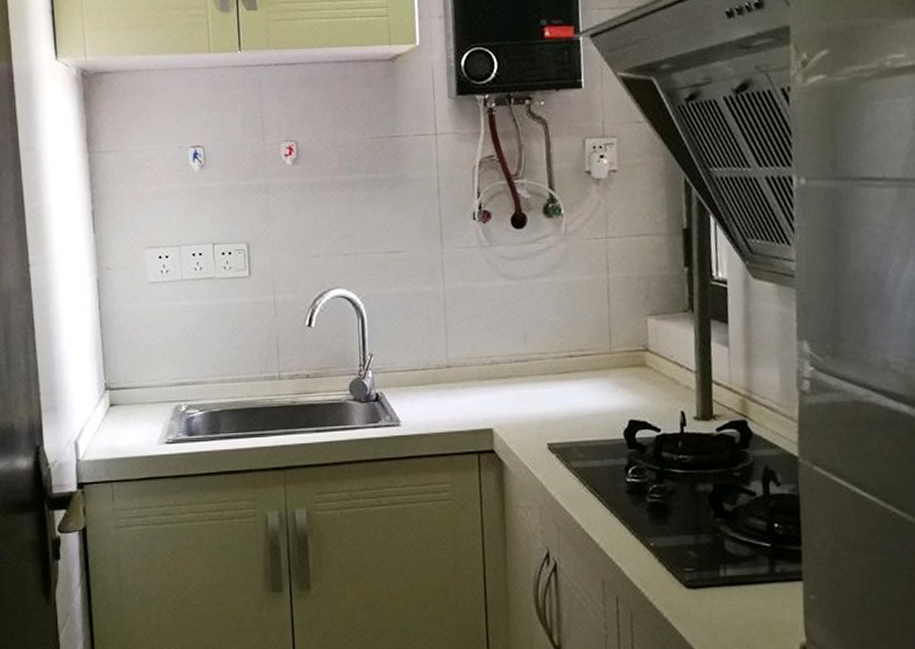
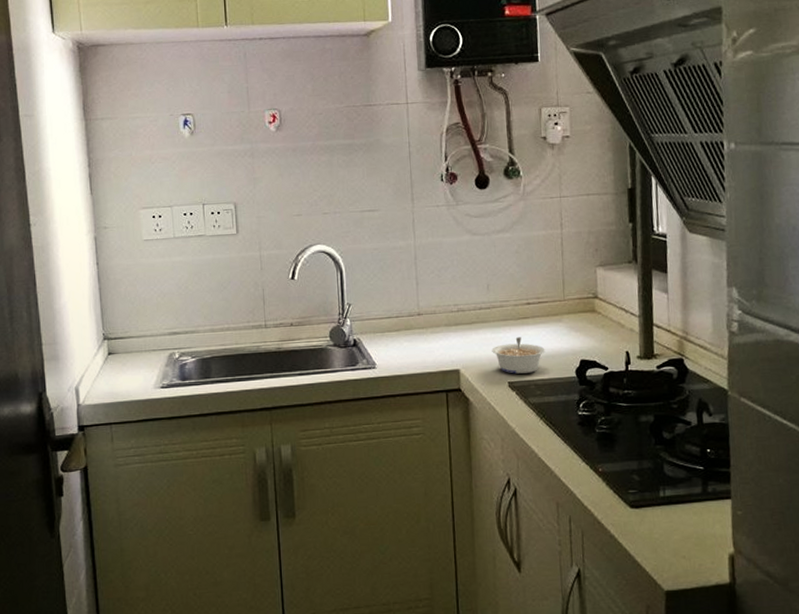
legume: none [529,393,589,435] -> present [492,337,545,374]

